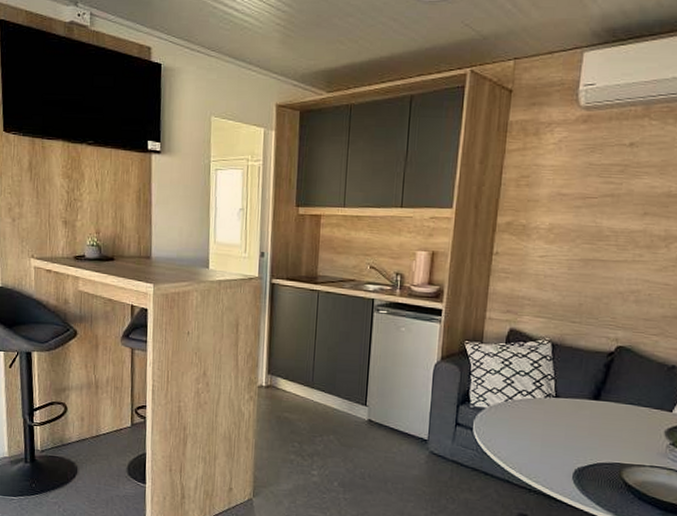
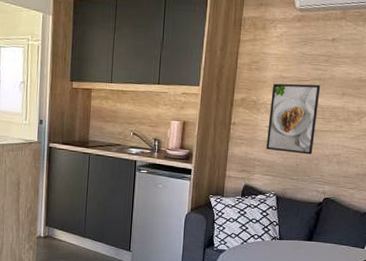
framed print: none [538,202,614,292] -> present [265,83,321,155]

